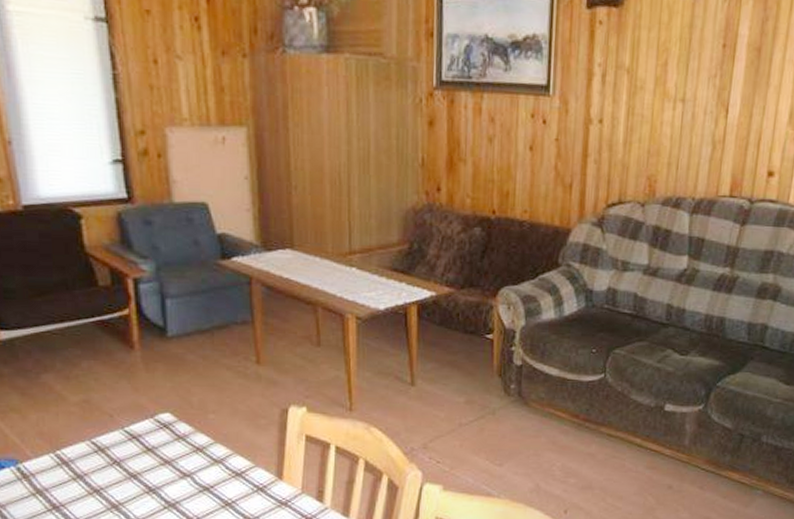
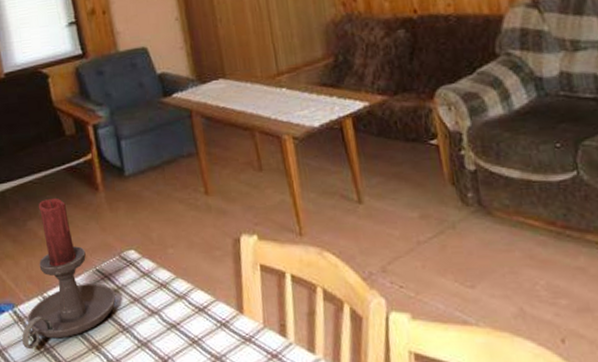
candle holder: none [25,352,143,508] -> present [21,199,116,350]

